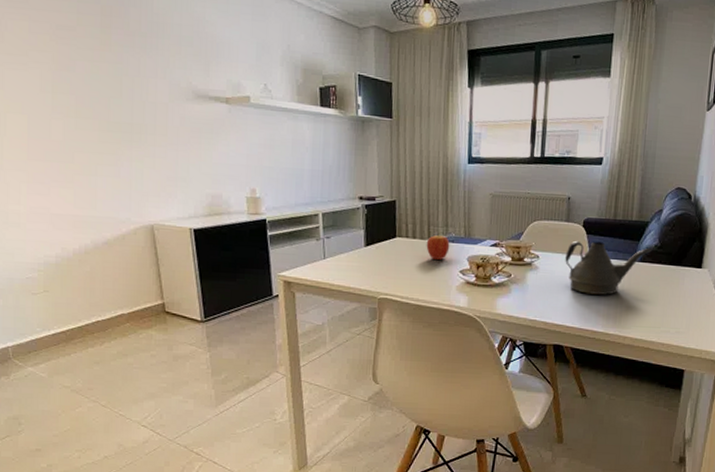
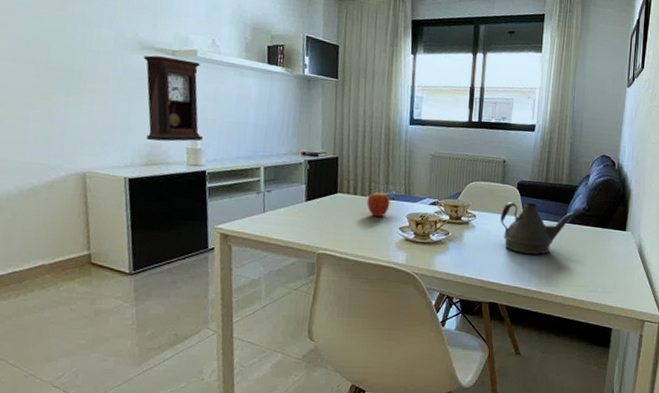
pendulum clock: none [198,104,261,191] -> present [143,55,203,142]

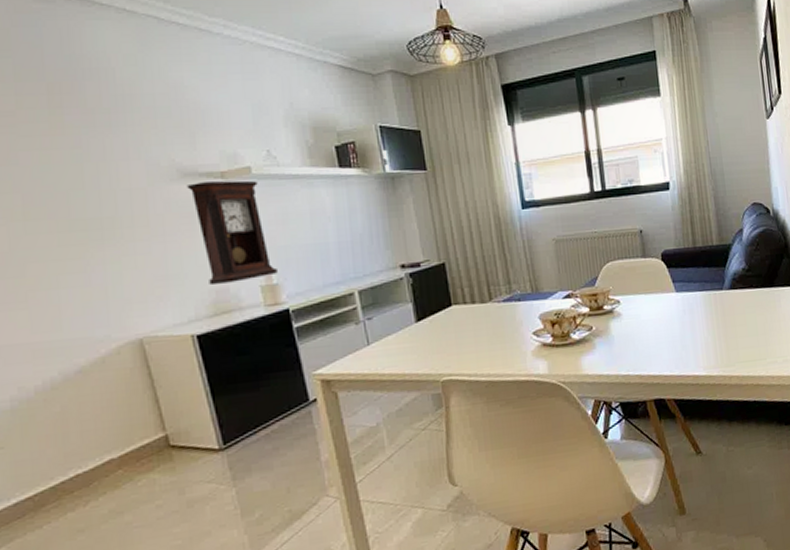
fruit: present [367,190,390,217] -> none [488,293,517,324]
teapot: present [500,201,580,255] -> none [648,273,740,335]

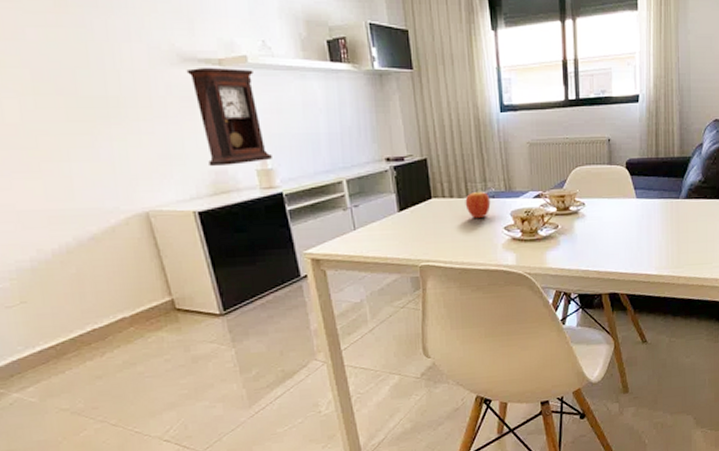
fruit: none [488,293,517,324] -> present [465,189,491,218]

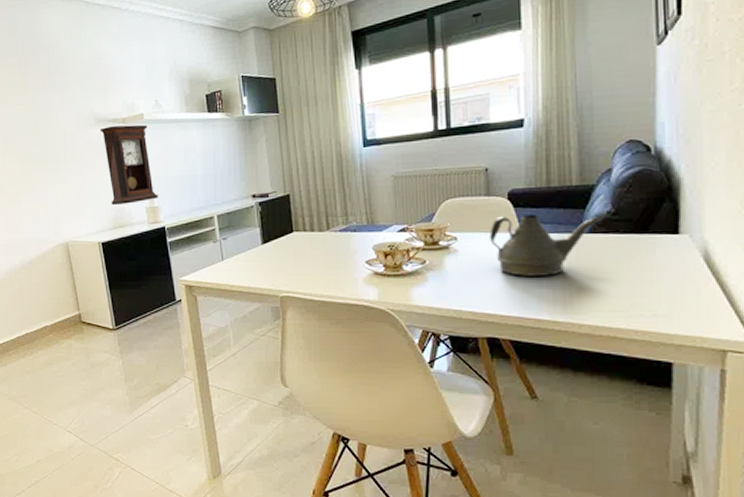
fruit: present [465,189,491,218] -> none [326,223,352,251]
teapot: none [611,182,696,237] -> present [490,214,603,276]

